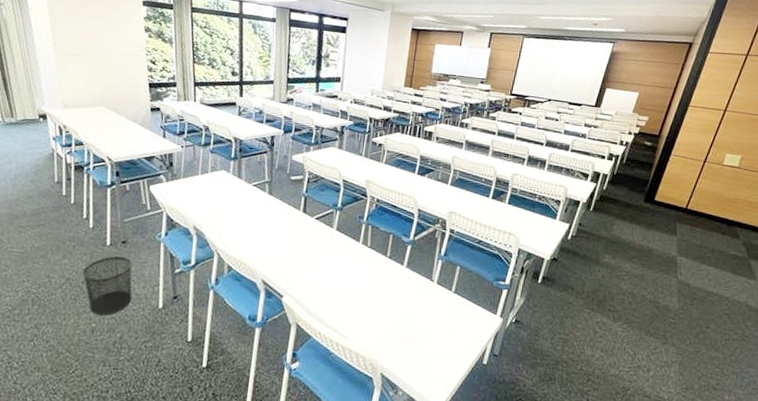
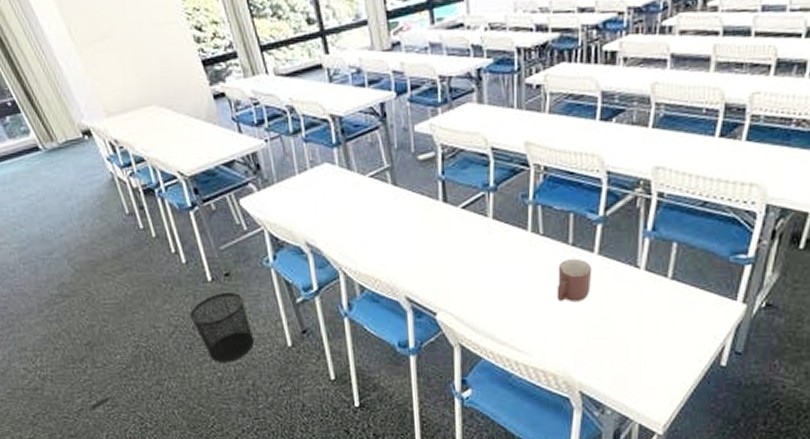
mug: none [373,267,401,302] -> present [556,258,592,303]

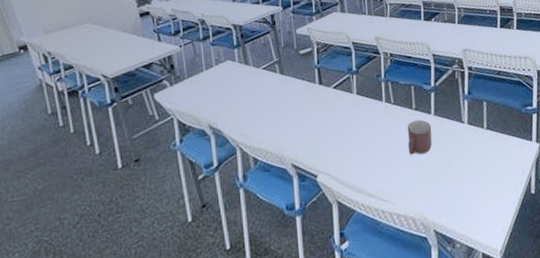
waste bin: present [189,293,254,362] -> none [96,176,156,247]

